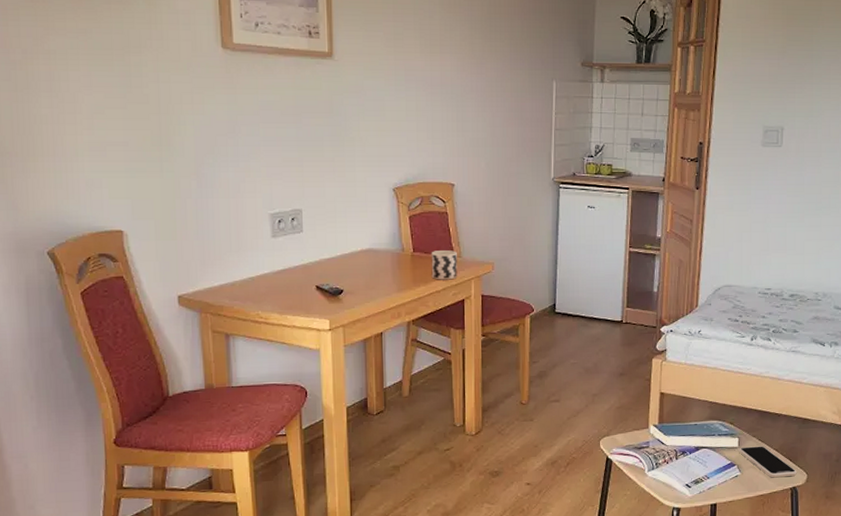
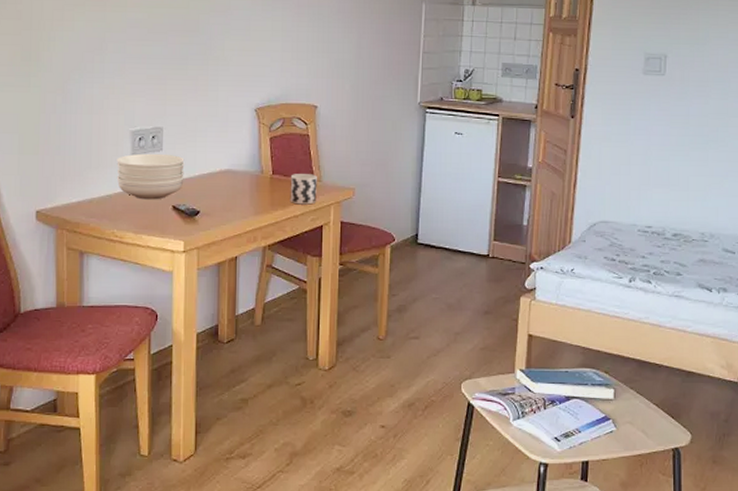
bowl: none [257,235,326,281] -> present [116,153,185,200]
smartphone: present [739,446,797,478] -> none [614,399,680,436]

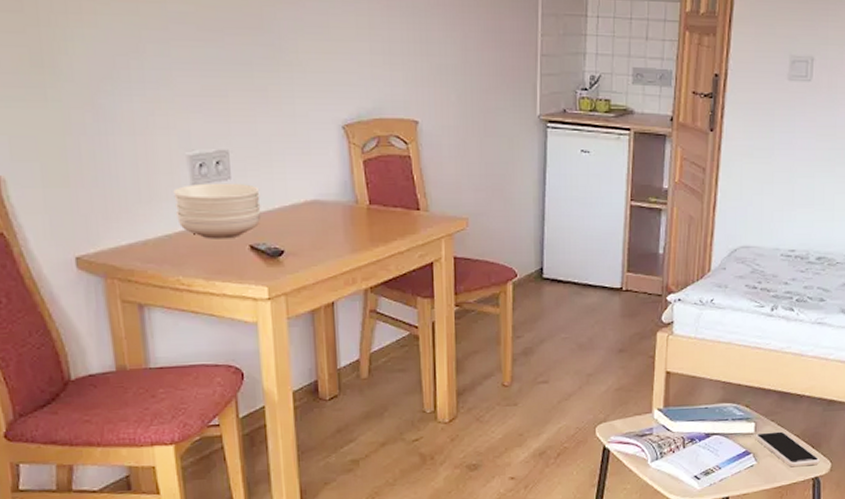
cup: present [290,174,317,205] -> none [391,203,424,239]
smartphone: none [614,399,680,436] -> present [755,431,820,467]

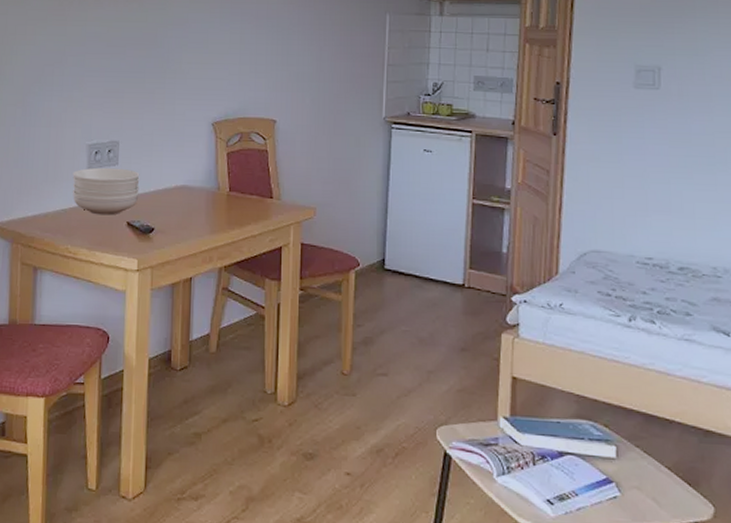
smartphone: present [755,431,820,467] -> none [617,459,699,507]

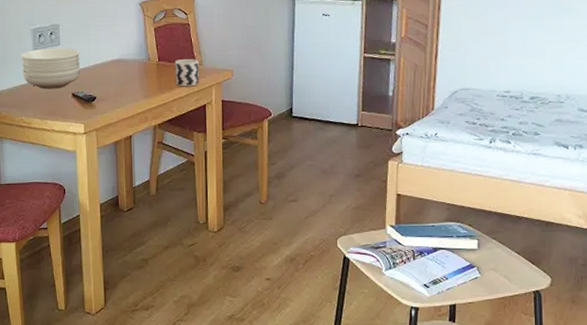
cup: none [247,191,276,224] -> present [174,59,199,87]

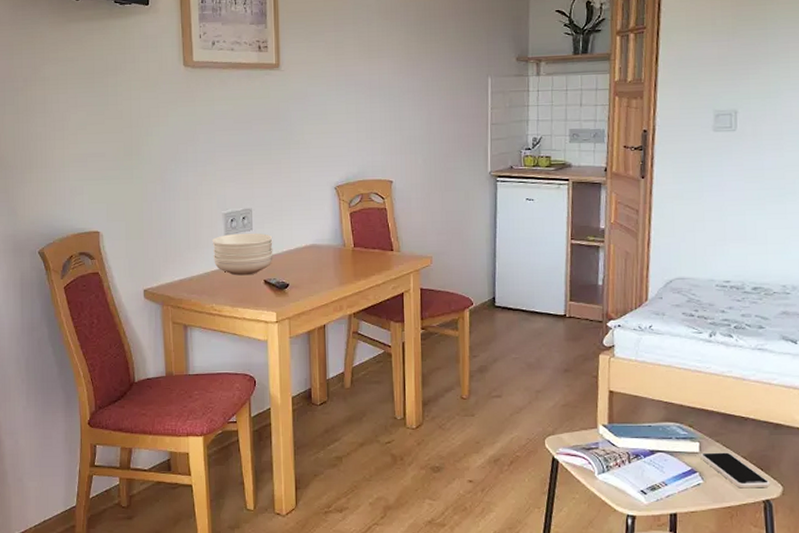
cup: present [174,59,199,87] -> none [371,245,397,274]
smartphone: none [478,248,540,281] -> present [700,452,770,489]

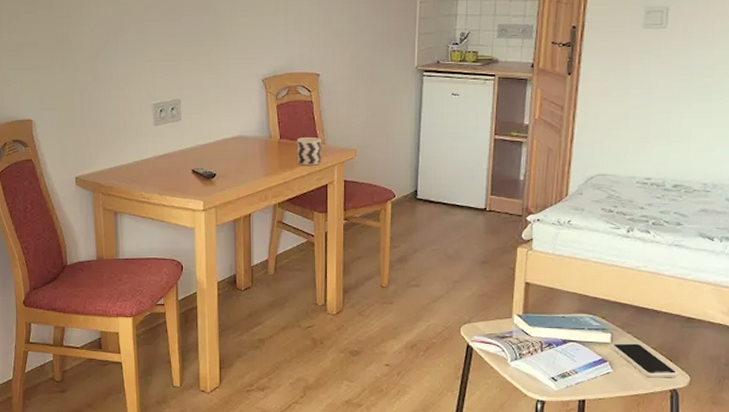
bowl: present [212,233,273,276] -> none [142,123,201,165]
cup: none [371,245,397,274] -> present [296,137,321,166]

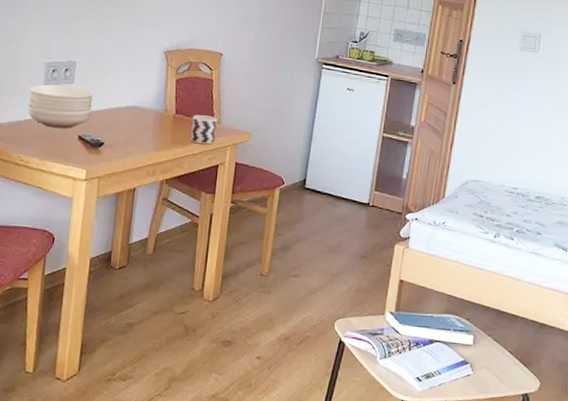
bowl: none [142,123,201,165] -> present [27,84,94,129]
smartphone: present [611,343,678,378] -> none [473,345,530,382]

